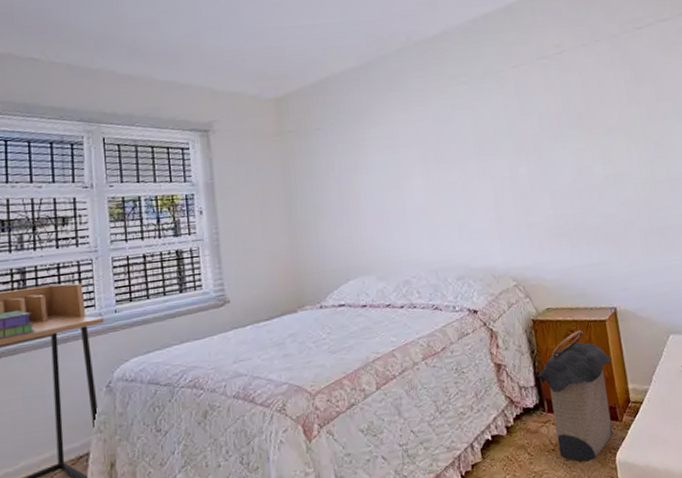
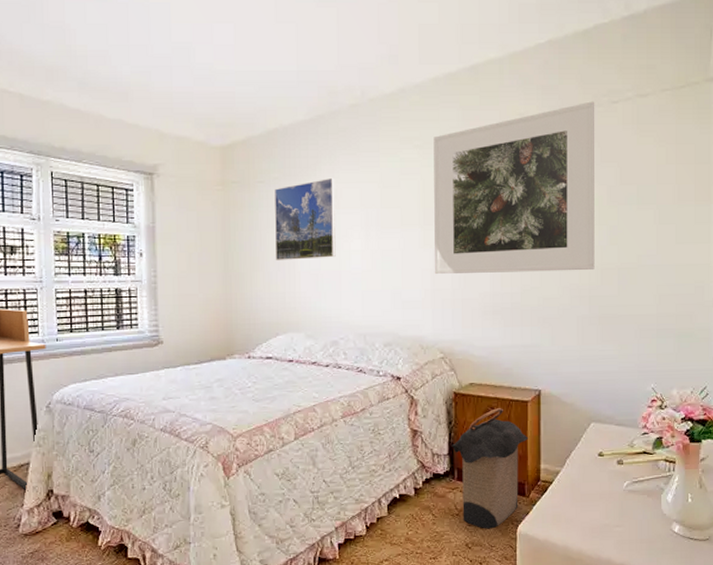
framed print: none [332,118,399,204] -> present [275,177,336,260]
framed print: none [479,29,647,203] -> present [433,101,595,275]

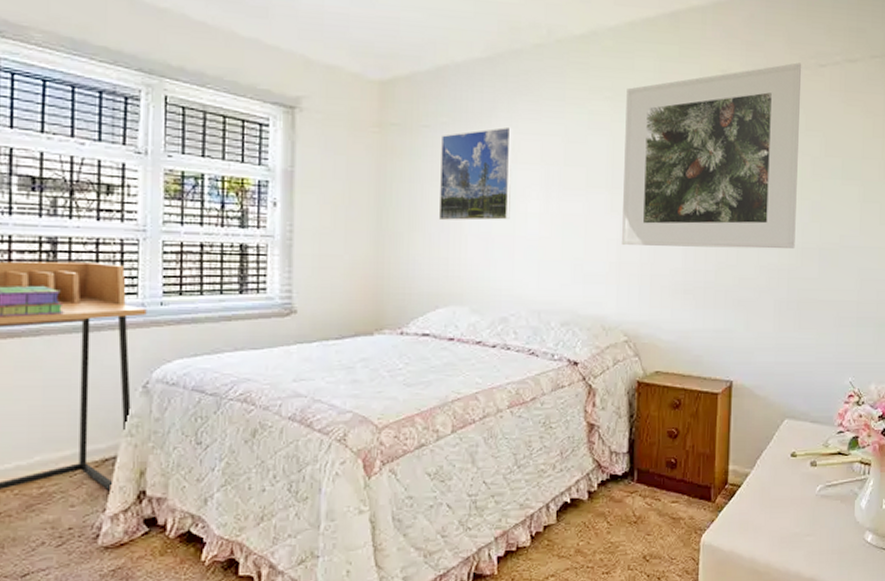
laundry hamper: present [451,407,528,529] -> none [631,399,716,539]

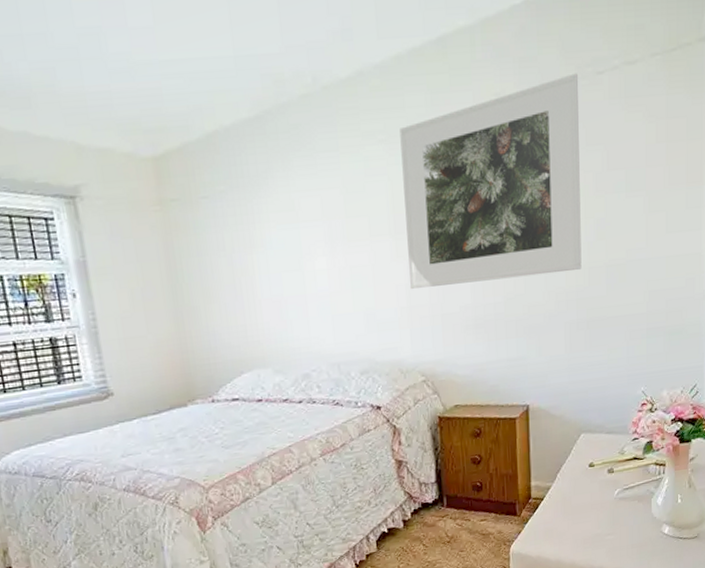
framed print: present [440,126,512,221] -> none [222,186,299,289]

